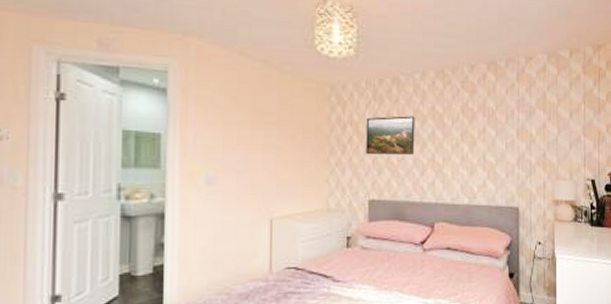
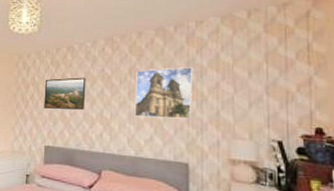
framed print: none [467,106,523,162] -> present [134,67,193,119]

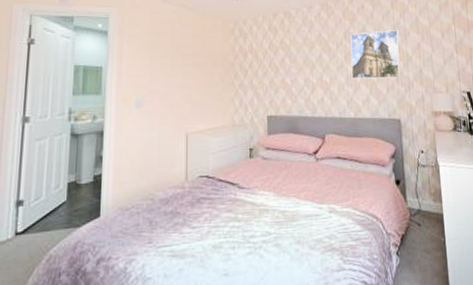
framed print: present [44,77,86,110] -> none [263,43,305,76]

